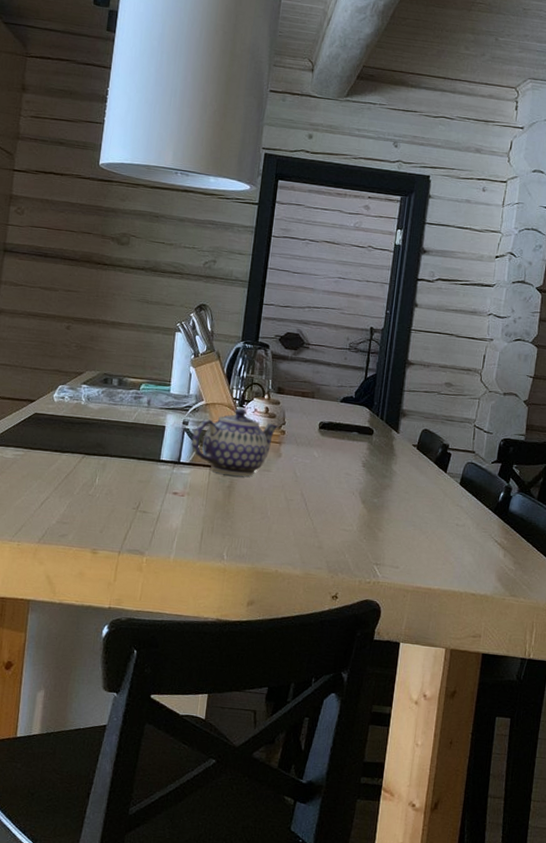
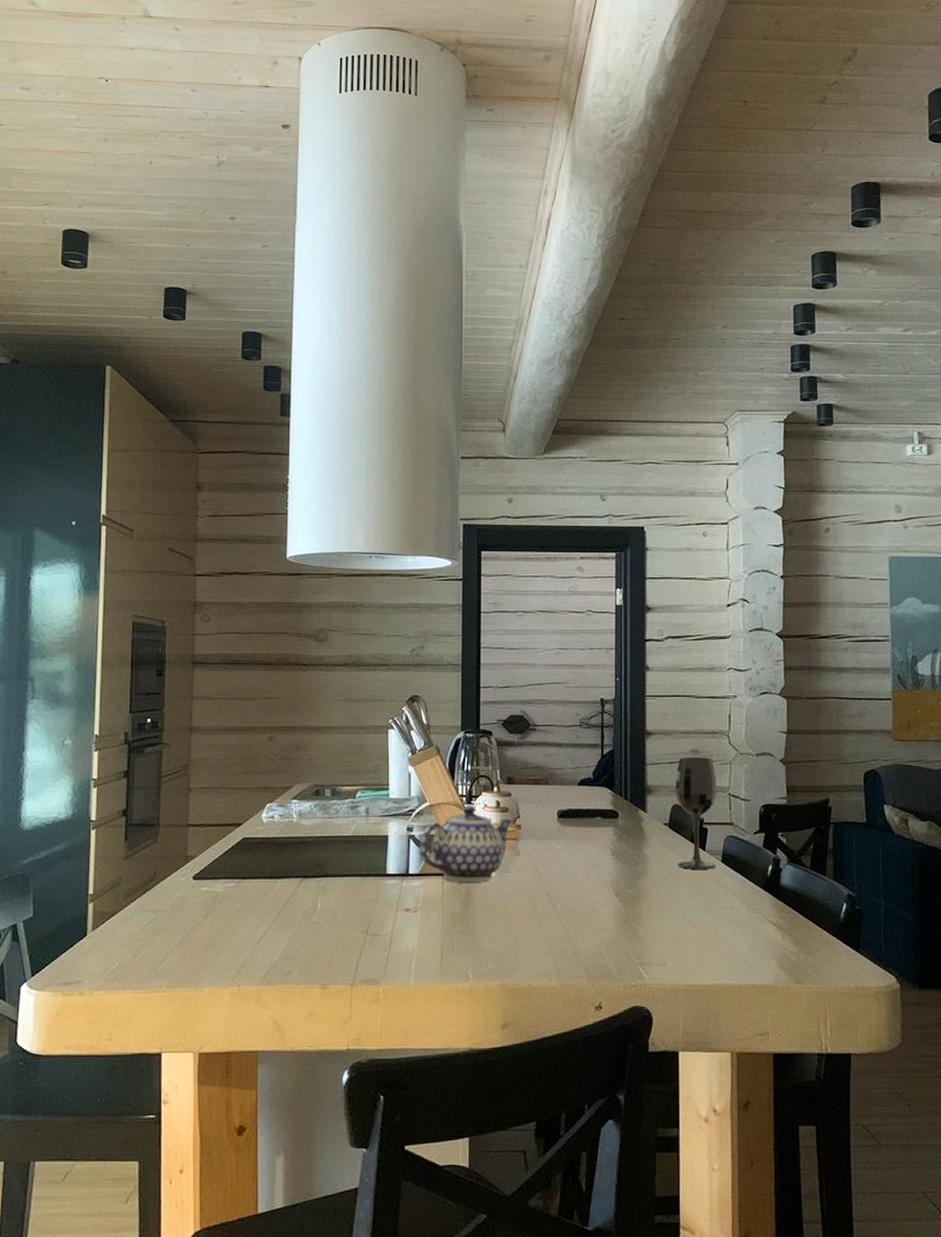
wine glass: none [420,388,465,490] -> present [675,757,717,869]

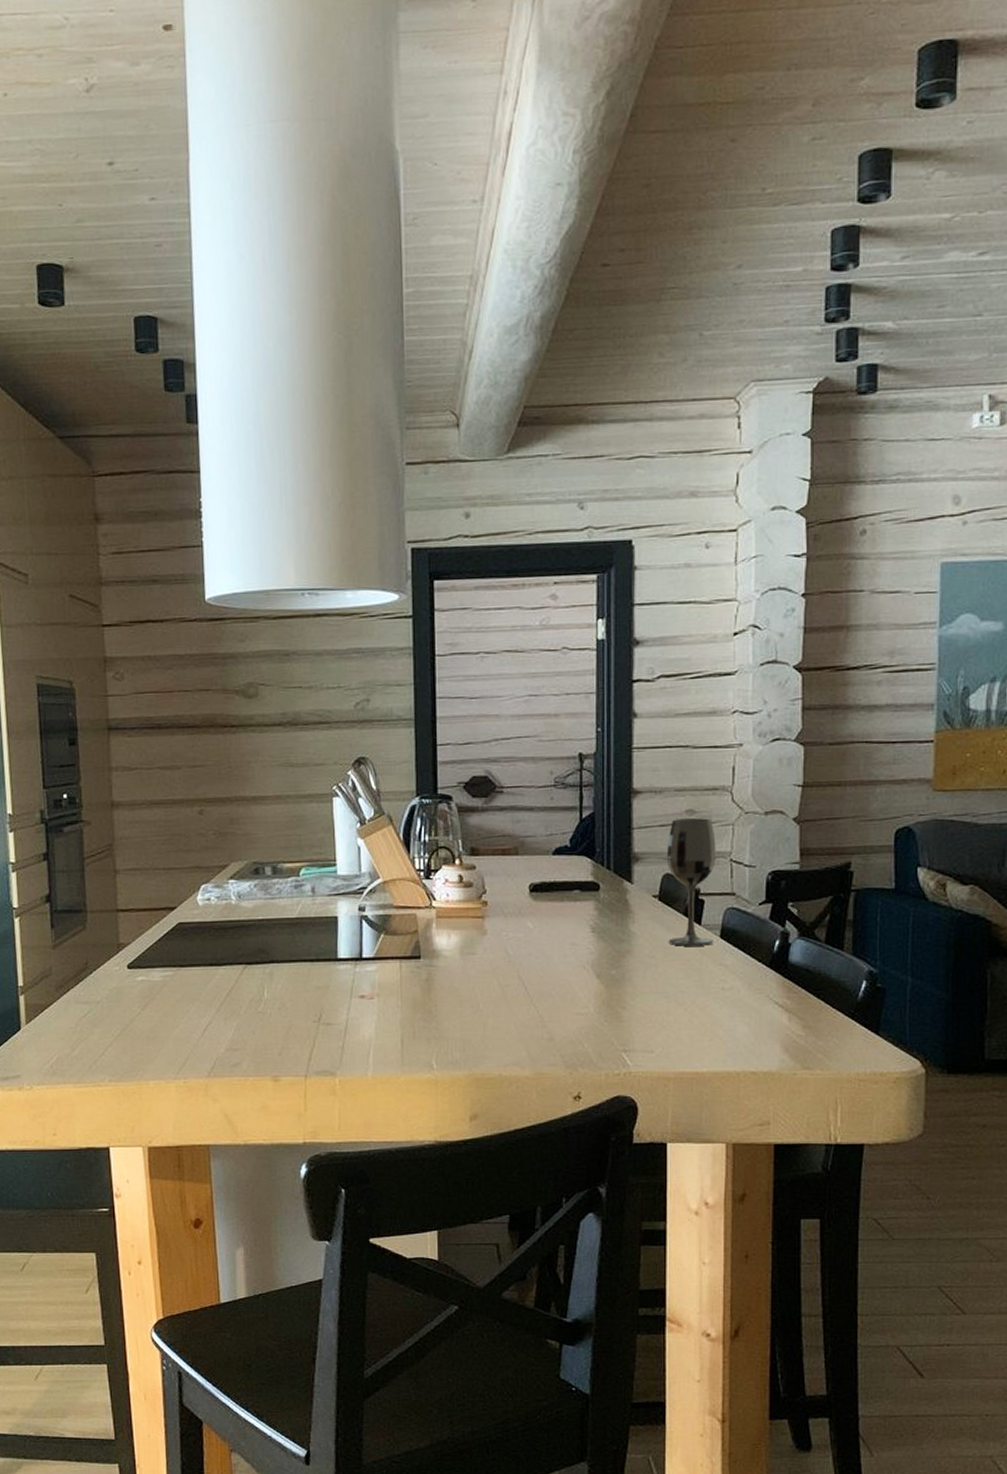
teapot: present [419,805,514,883] -> none [373,881,479,966]

